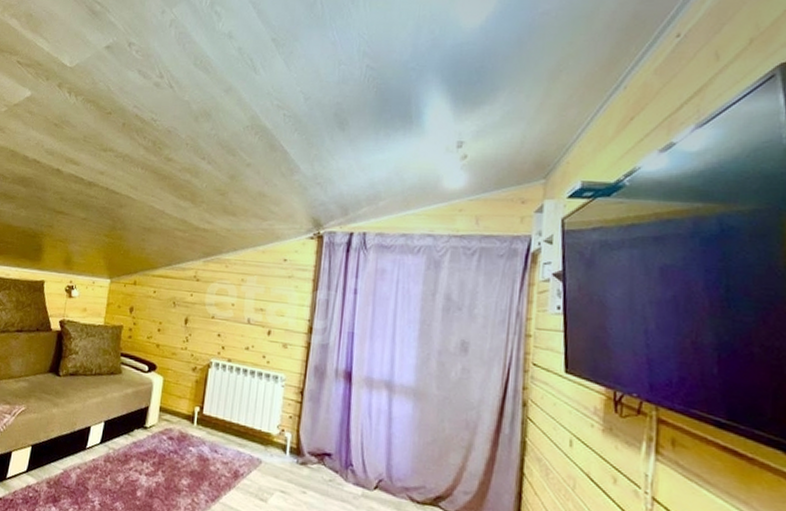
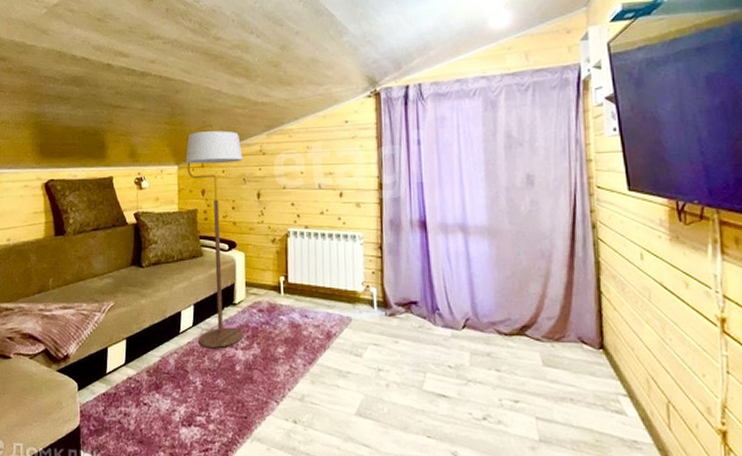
floor lamp: none [103,242,177,470] -> present [185,124,243,348]

